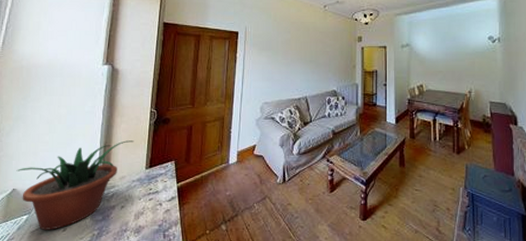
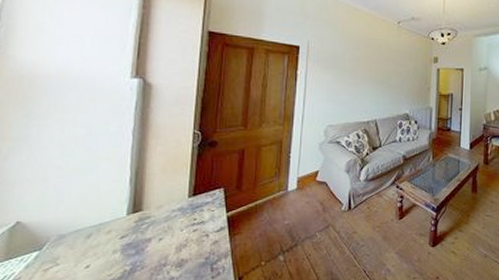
potted plant: present [16,140,134,230] -> none [20,165,174,267]

